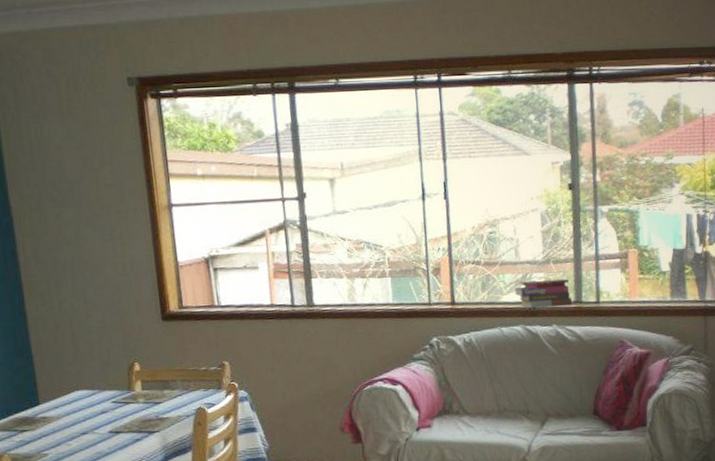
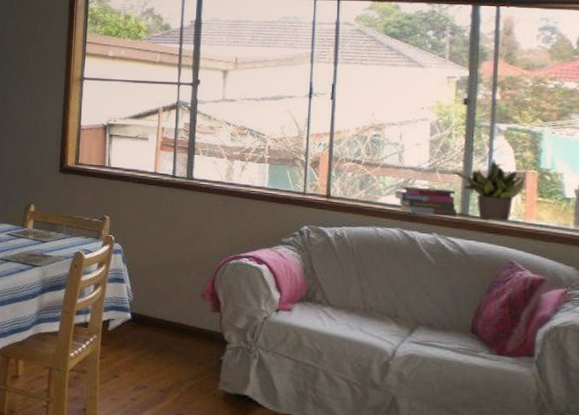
potted plant: none [563,243,628,304] -> present [451,160,525,222]

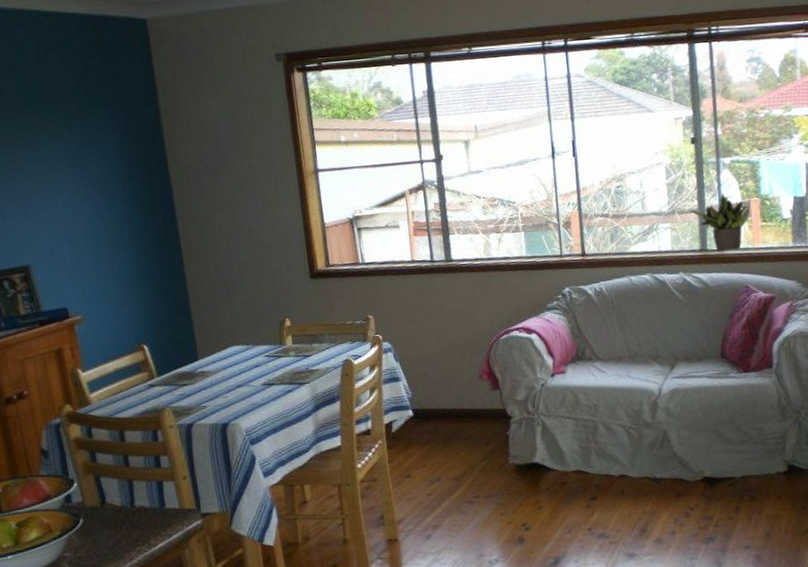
books: present [394,186,458,217] -> none [642,228,698,258]

